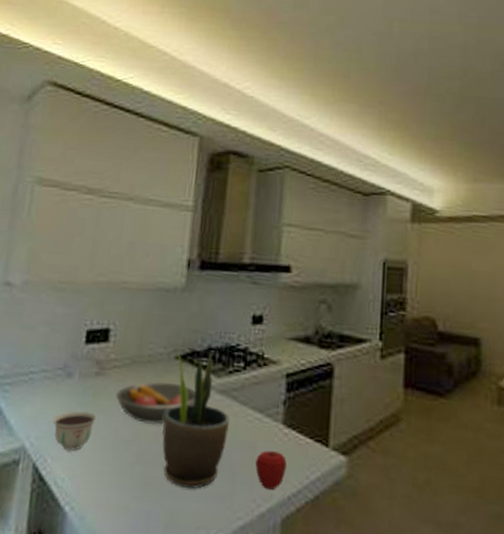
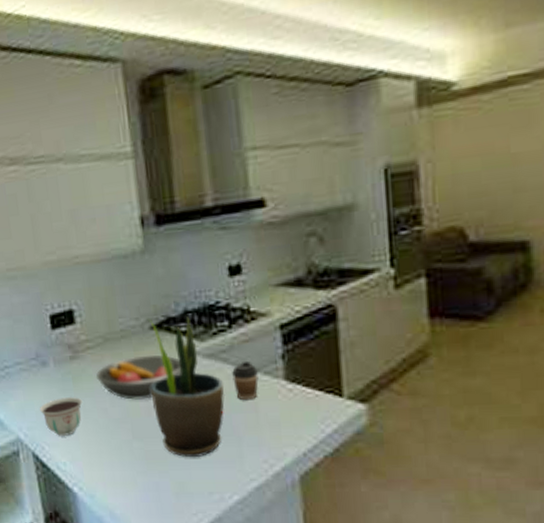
coffee cup: none [238,402,261,439] -> present [232,362,259,401]
apple: present [255,450,288,490] -> none [260,409,298,448]

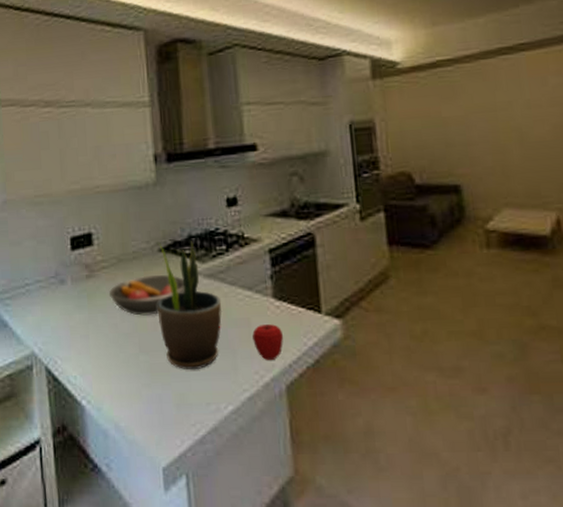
bowl: present [40,397,83,436] -> none [55,313,96,350]
coffee cup: present [232,362,259,401] -> none [228,281,251,317]
apple: none [260,409,298,448] -> present [252,324,284,360]

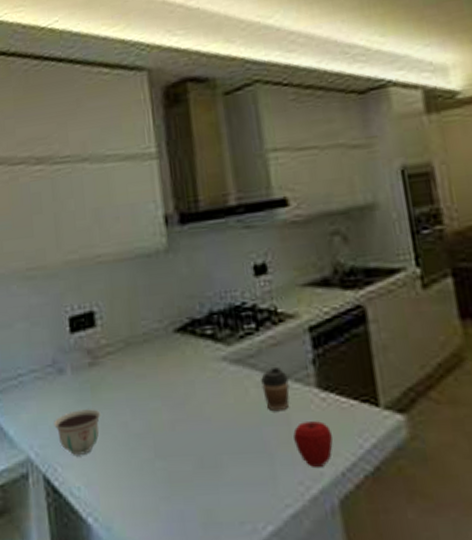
bowl: none [55,313,96,350] -> present [54,409,101,455]
fruit bowl: present [108,274,185,316] -> none [116,360,207,412]
potted plant: present [156,241,222,370] -> none [171,318,254,480]
coffee cup: none [228,281,251,317] -> present [261,367,290,412]

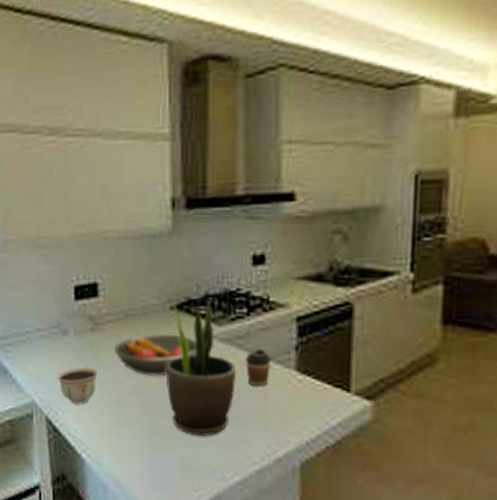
fruit bowl: none [116,360,207,412] -> present [113,334,196,377]
potted plant: none [171,318,254,480] -> present [166,298,237,437]
apple: present [293,421,333,467] -> none [268,398,304,436]

